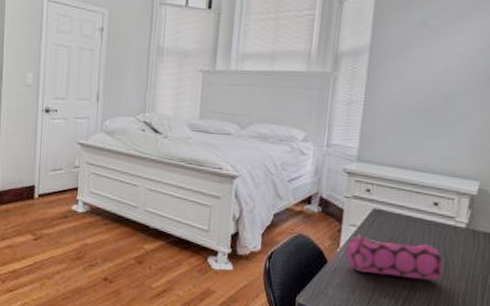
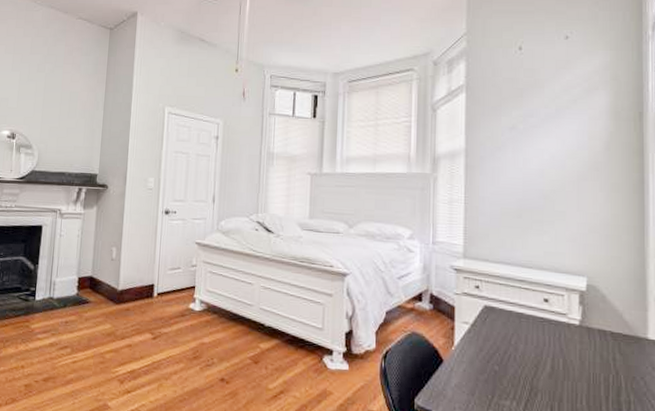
pencil case: present [346,235,443,281] -> none [462,332,561,381]

